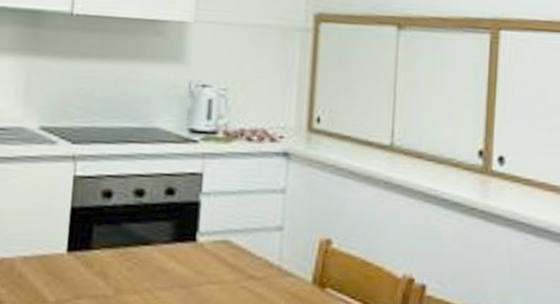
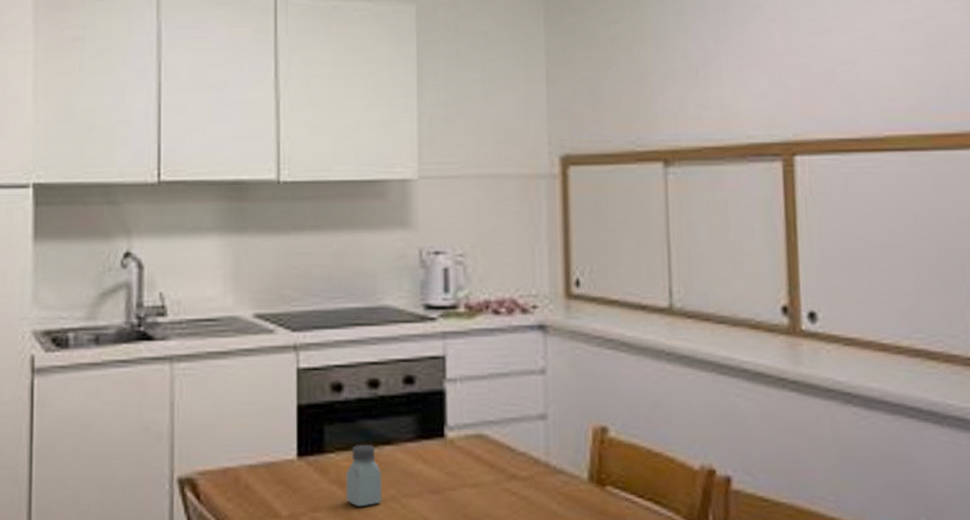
saltshaker: none [107,243,139,297] -> present [346,444,381,507]

